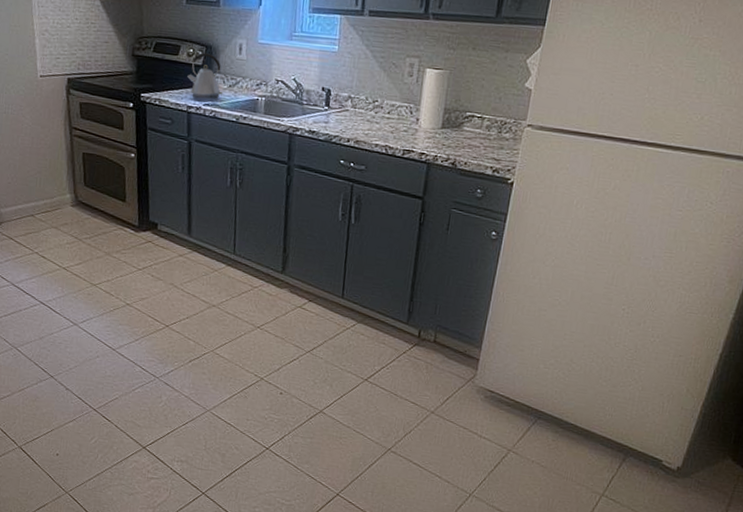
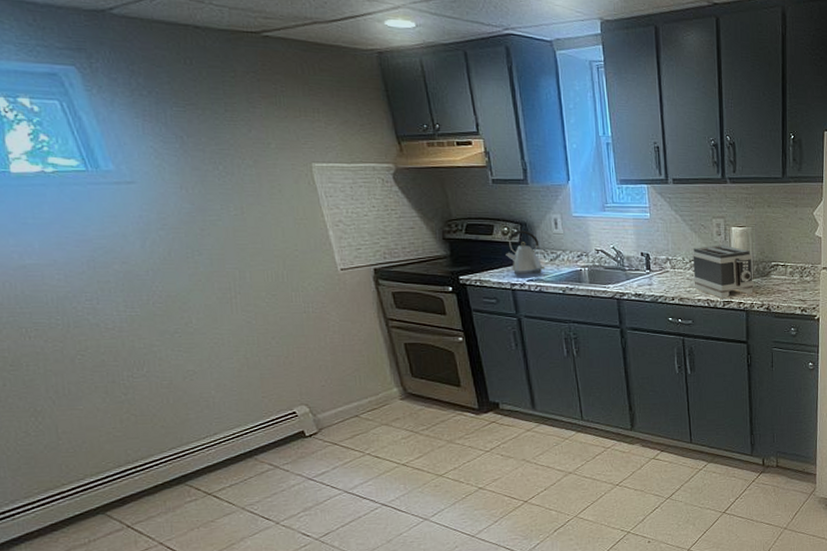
toaster: none [373,86,445,147] -> present [691,245,754,299]

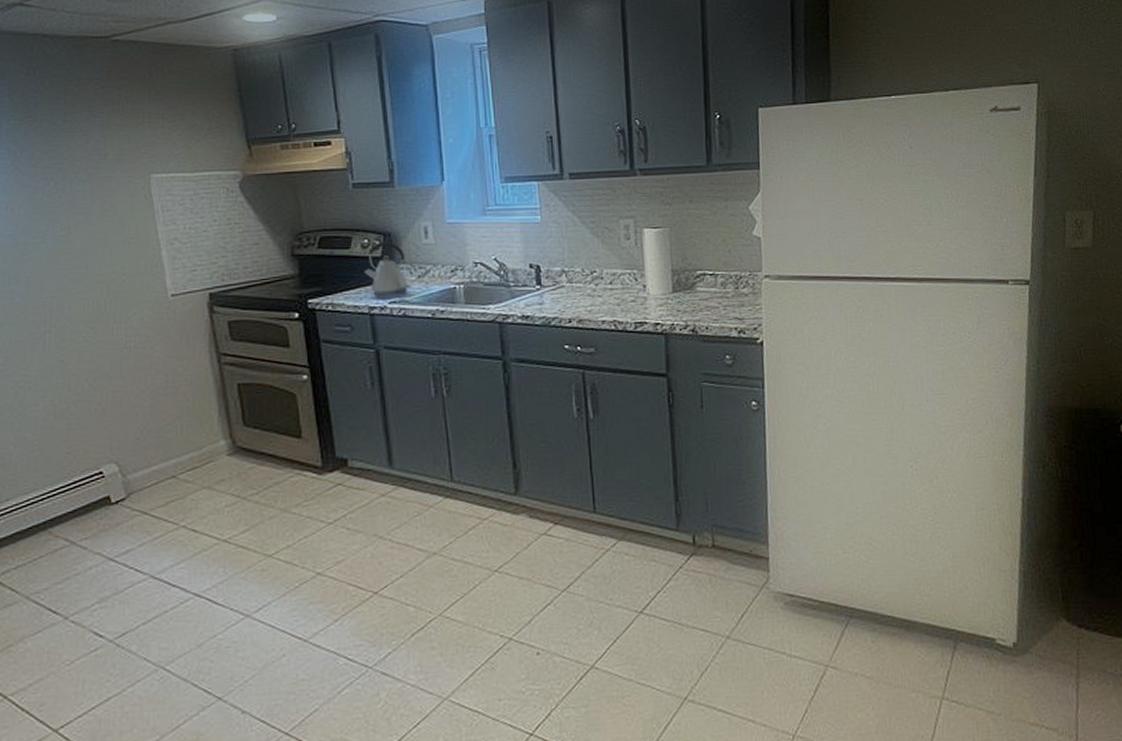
toaster: present [691,245,754,299] -> none [593,251,675,319]

